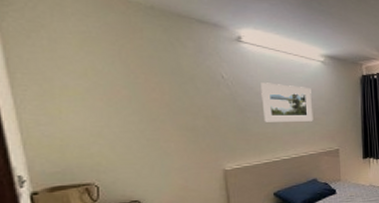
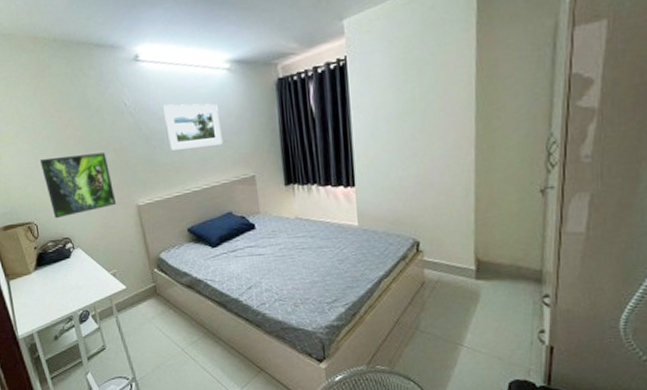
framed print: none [115,117,202,181] -> present [40,152,117,219]

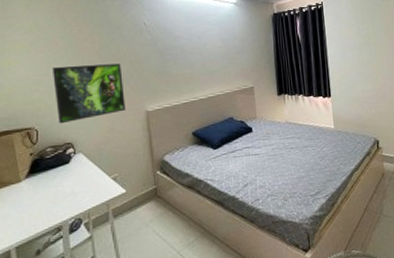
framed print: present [163,103,223,151] -> none [179,26,228,64]

